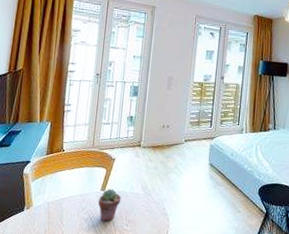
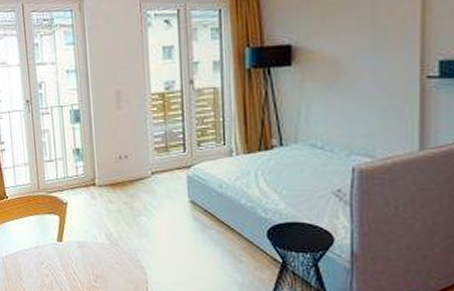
potted succulent: present [98,189,122,222] -> none [56,239,84,278]

